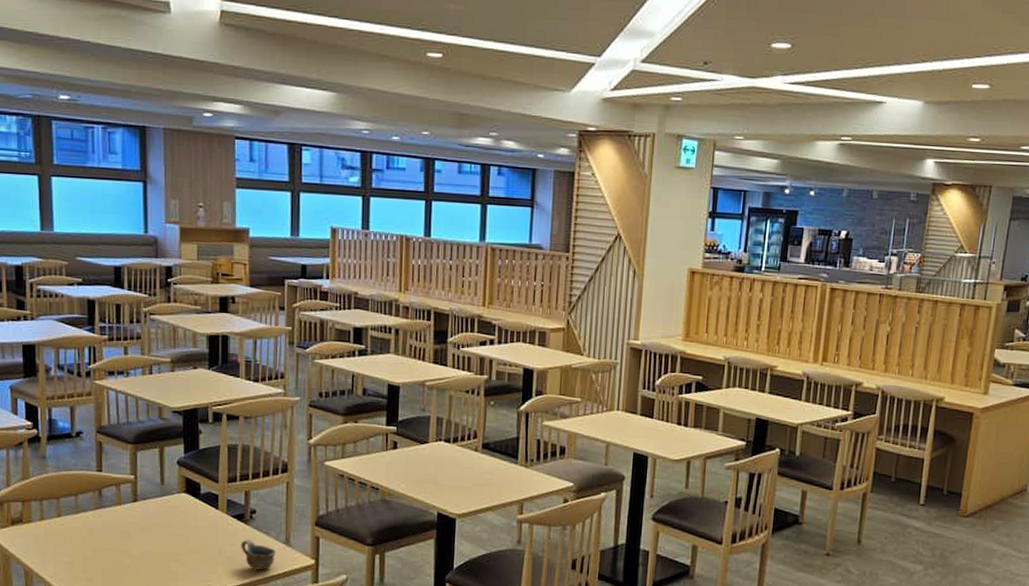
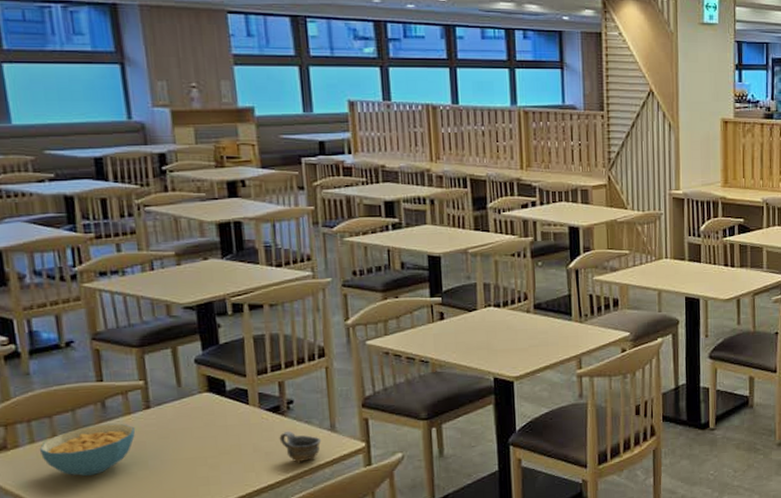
cereal bowl: none [46,511,124,557] -> present [39,423,136,477]

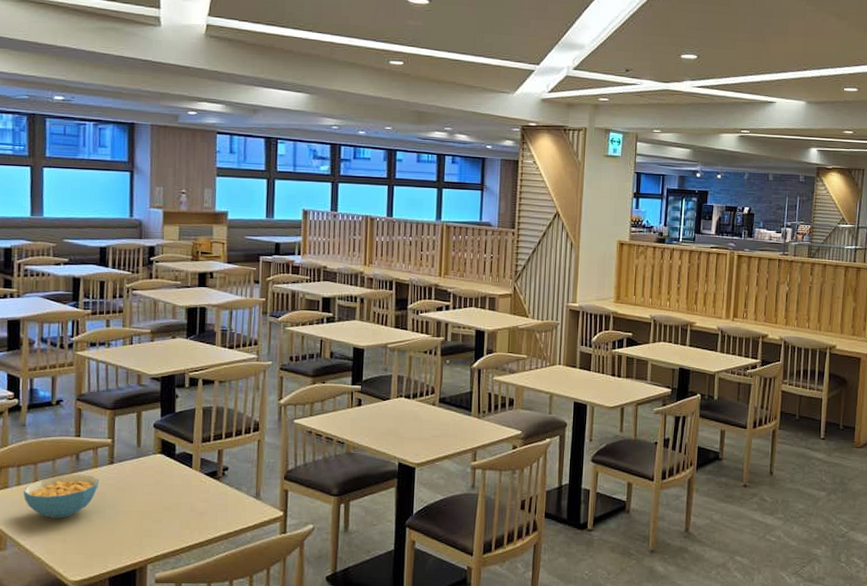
cup: present [279,431,322,463] -> none [213,495,247,525]

